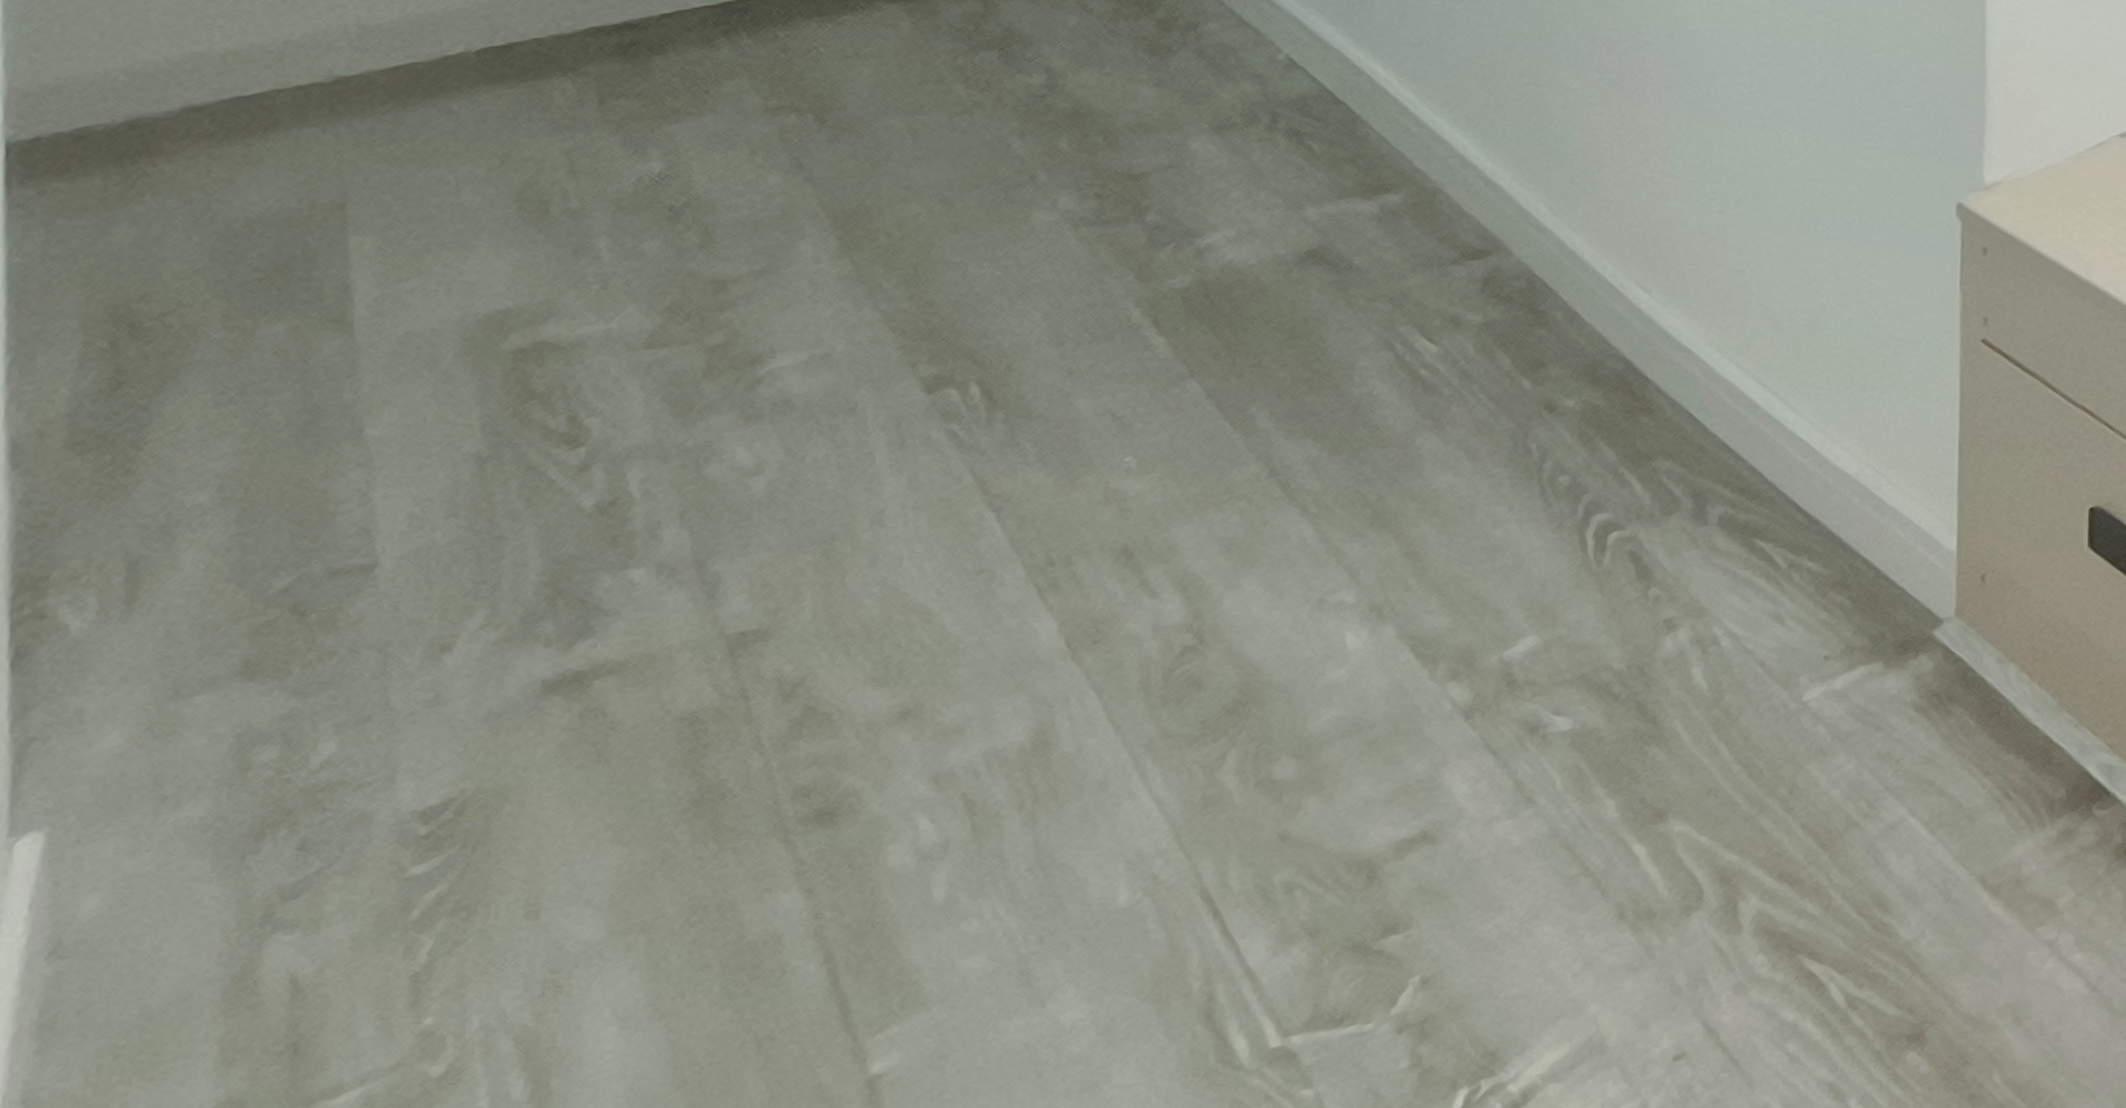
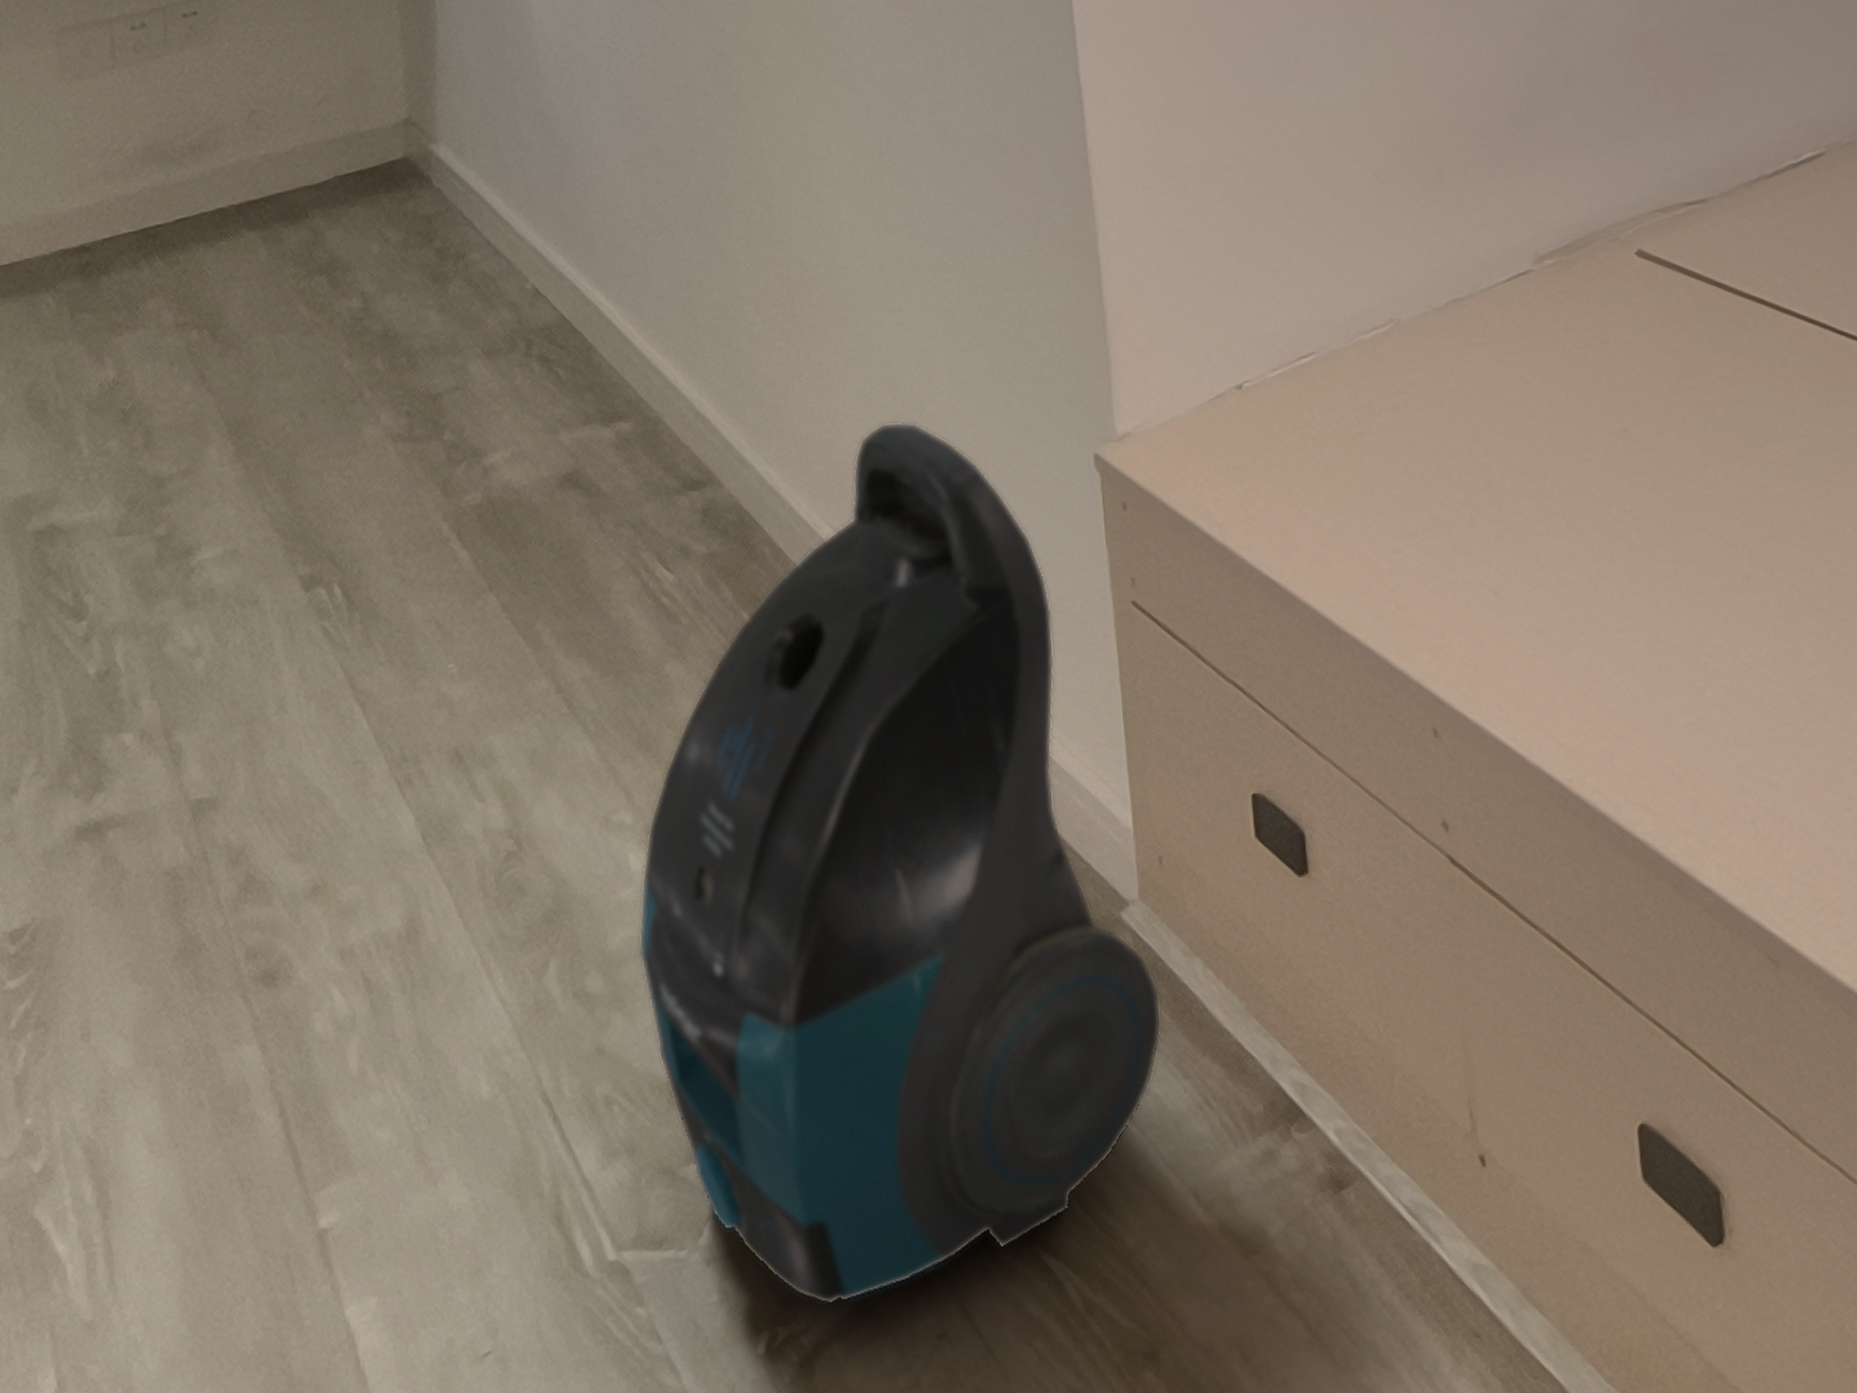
vacuum cleaner: none [1348,180,1967,1051] -> present [638,421,1162,1306]

